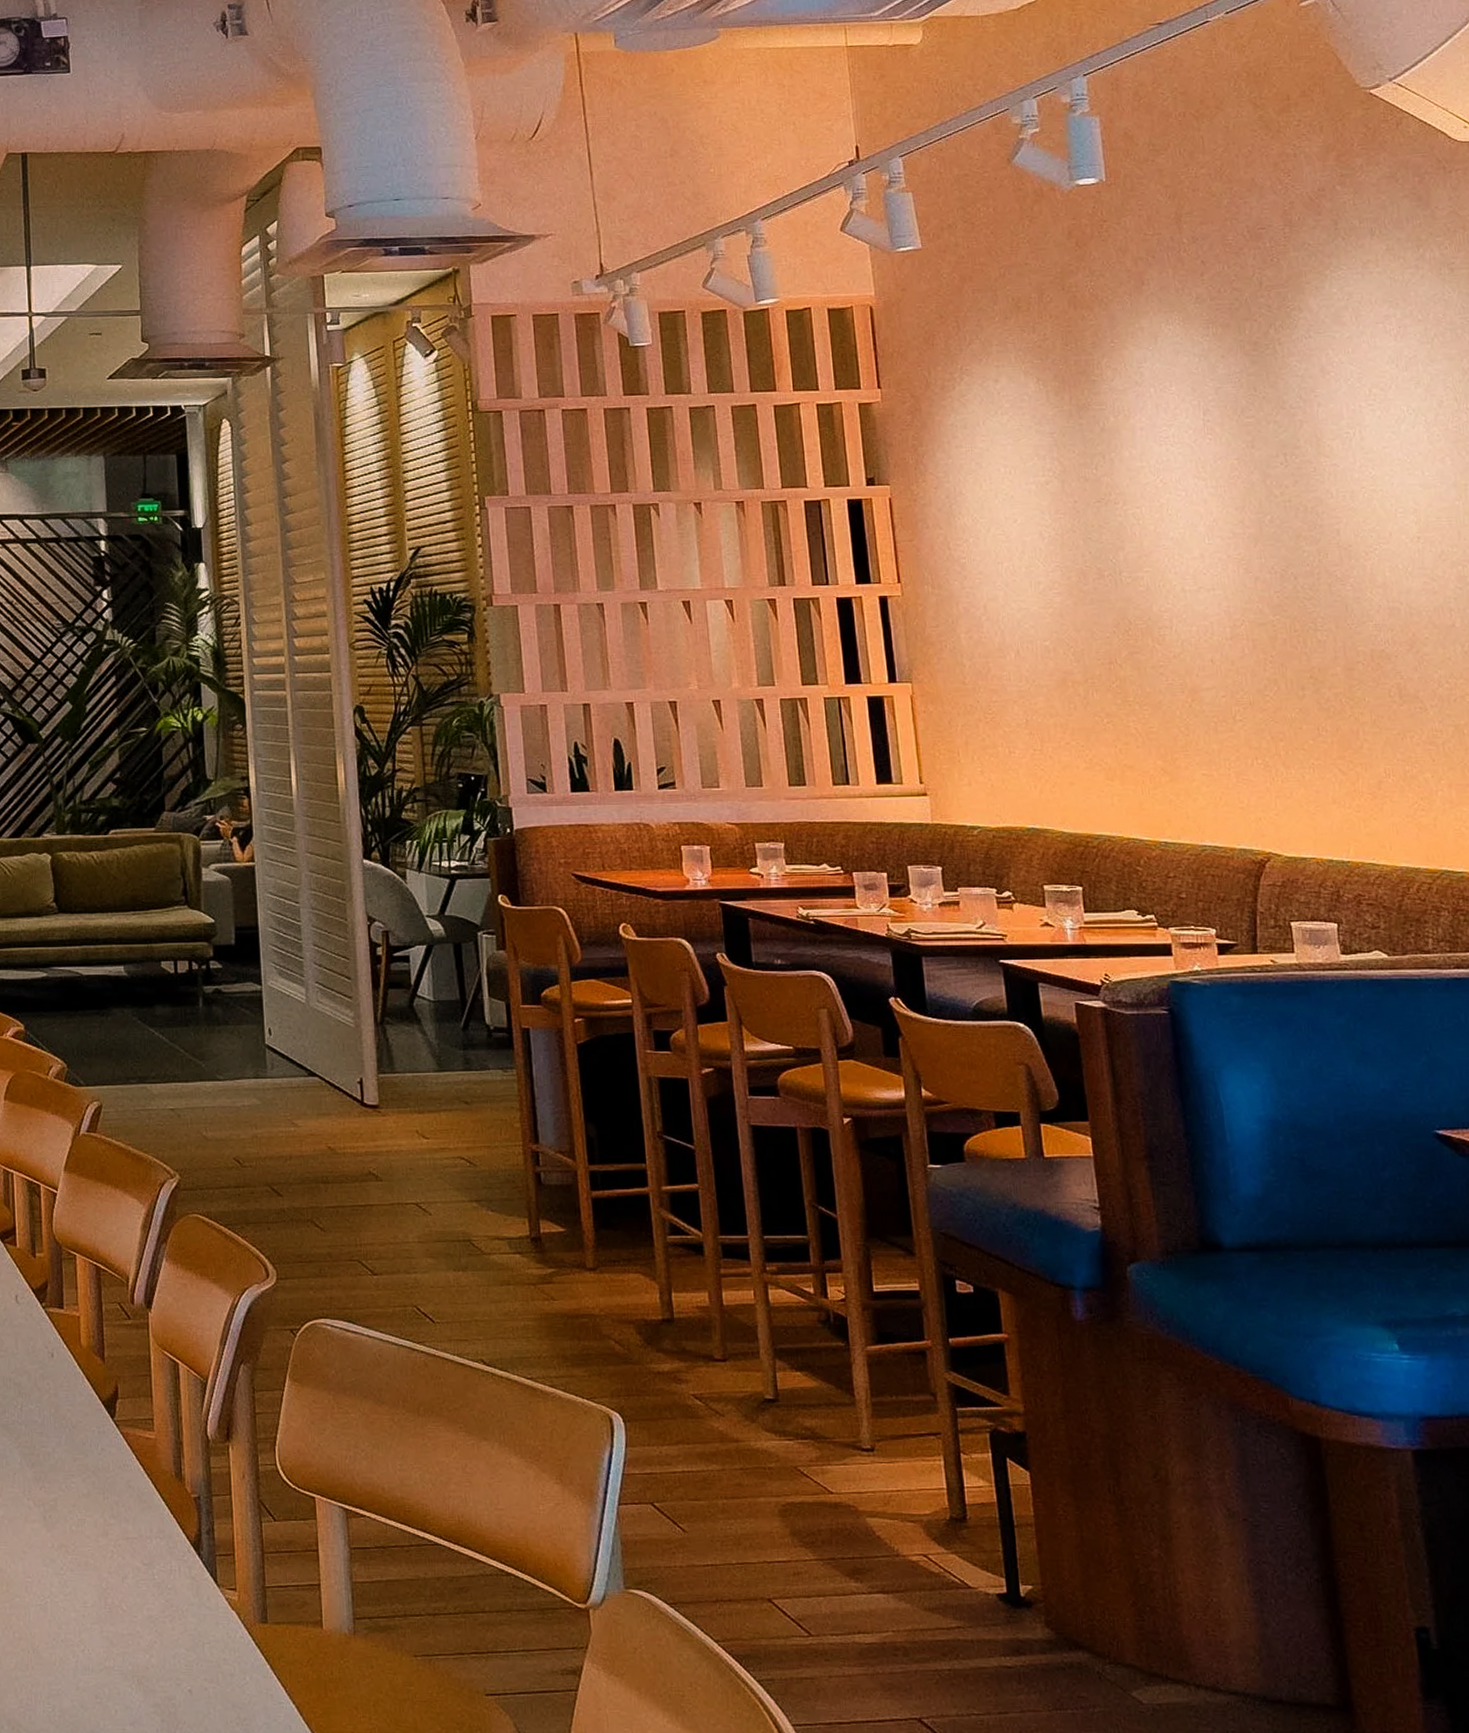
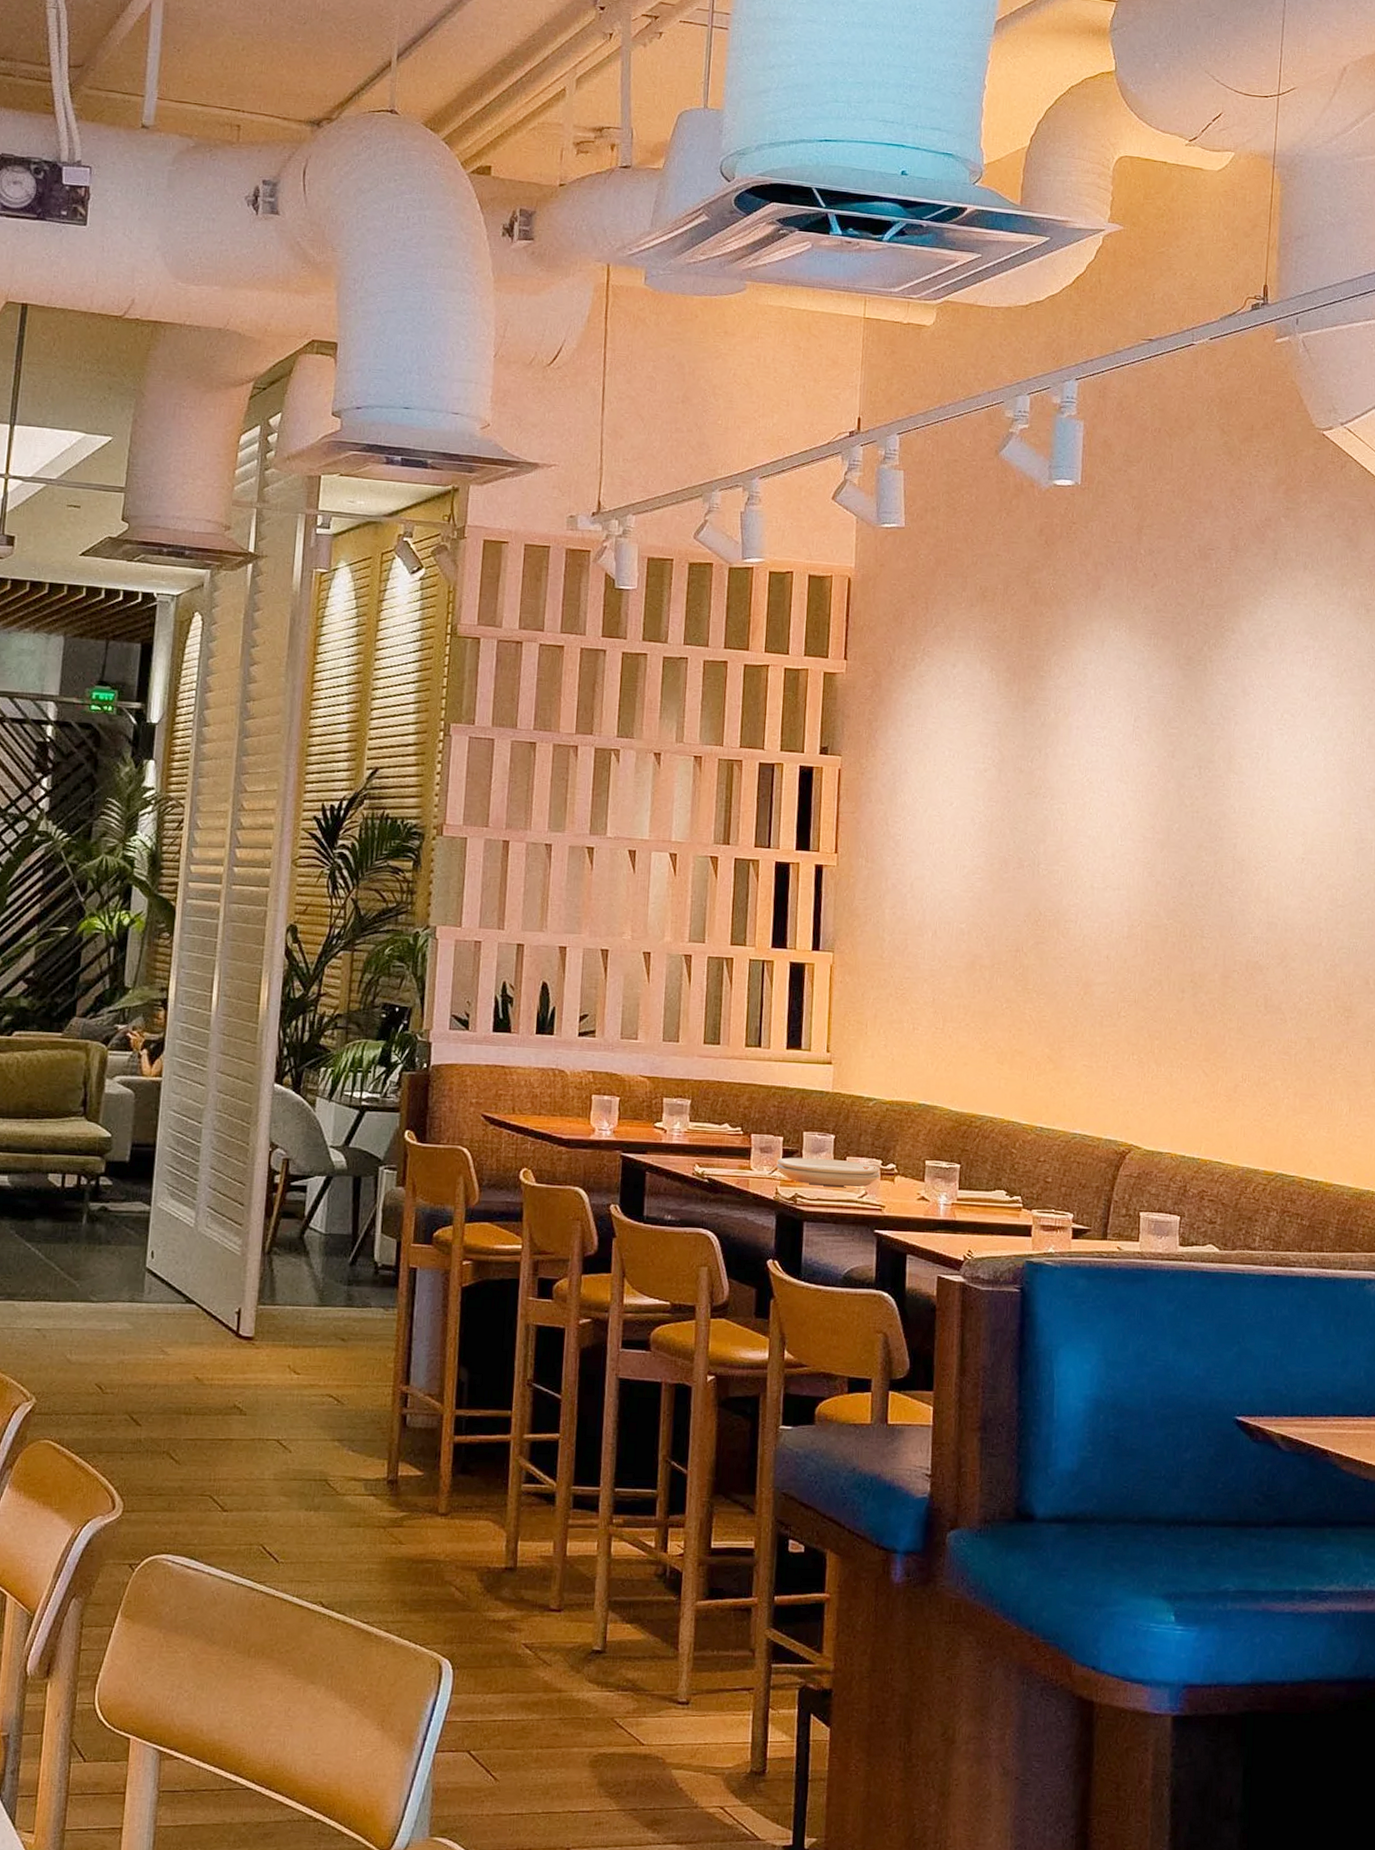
plate: none [883,891,997,919] -> present [776,1157,881,1188]

